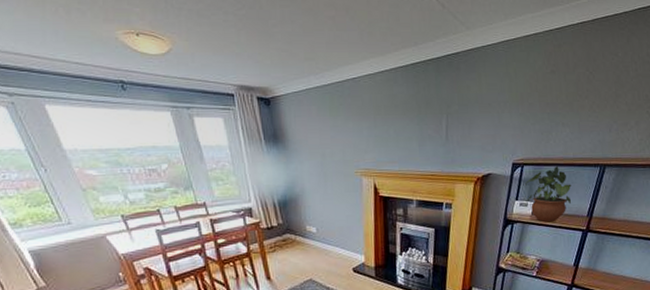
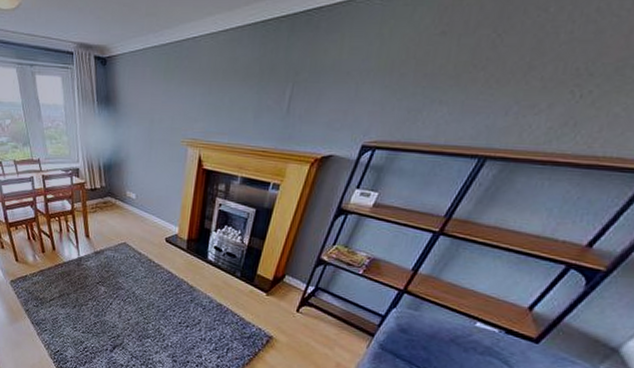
potted plant: present [525,166,572,223] -> none [370,153,433,219]

